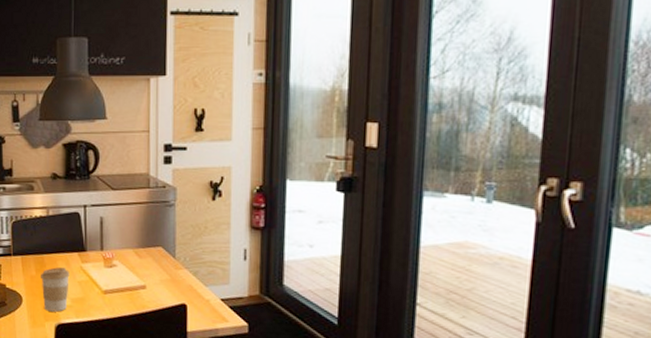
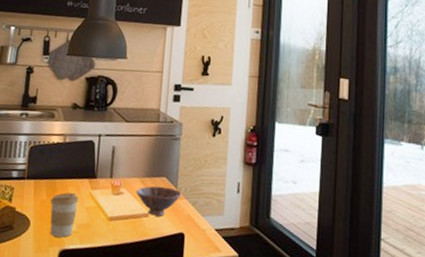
bowl: none [130,256,181,288] -> present [135,185,182,217]

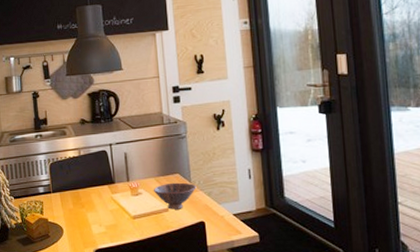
coffee cup: present [50,192,79,238] -> none [77,200,103,239]

